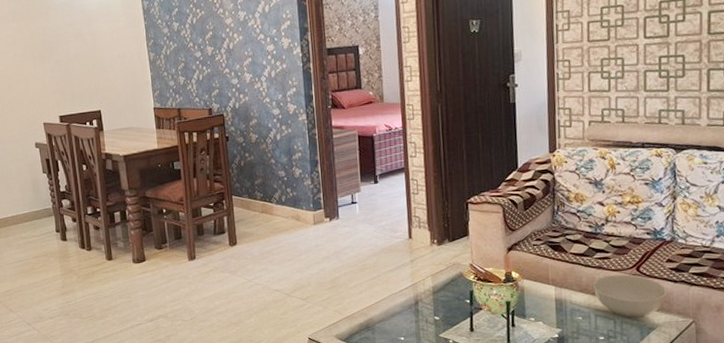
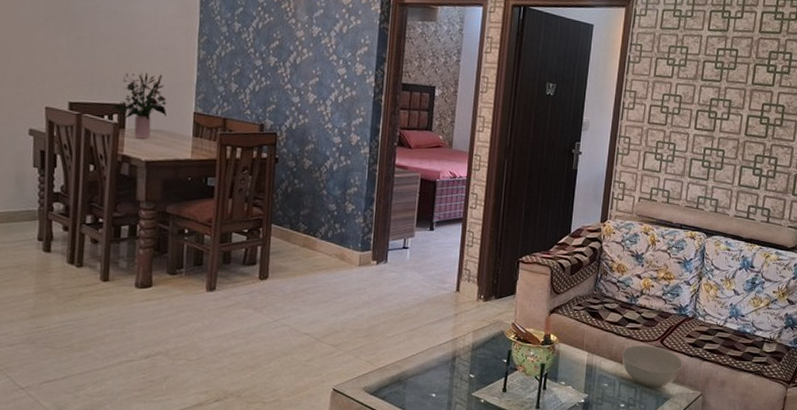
bouquet: none [91,79,133,138] -> present [112,72,167,139]

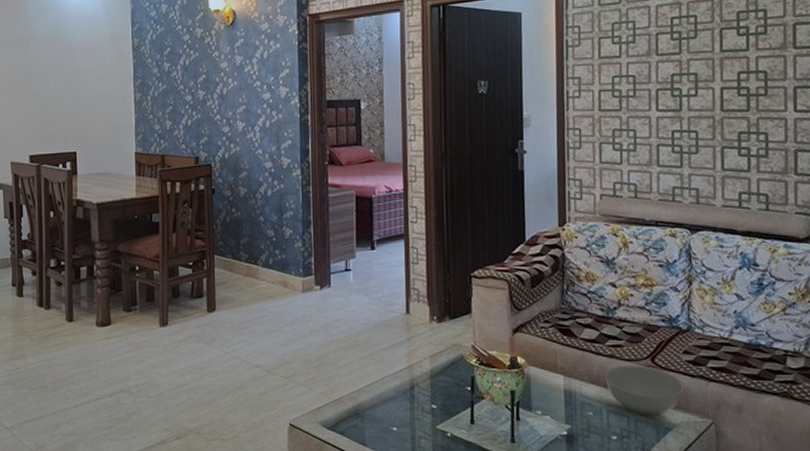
bouquet: present [112,72,167,139] -> none [65,120,111,183]

